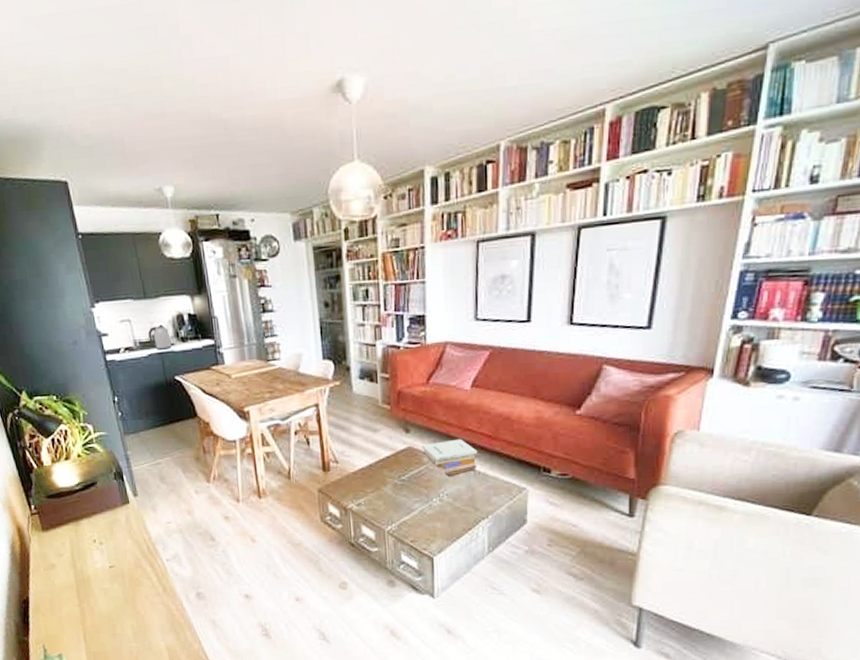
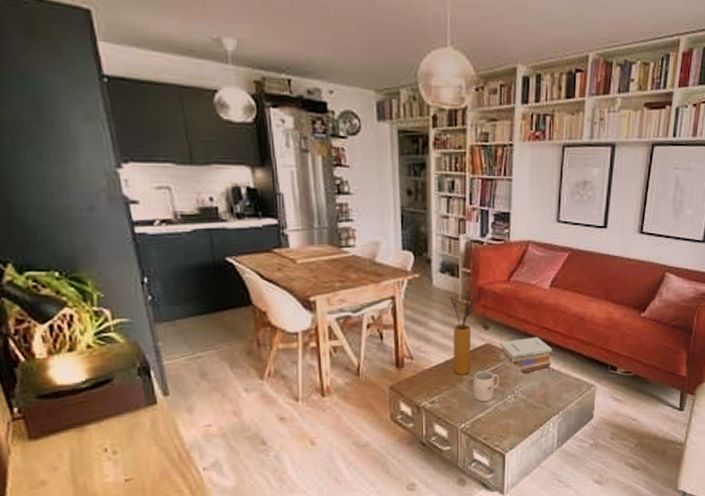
kettle: present [148,325,172,351] -> none [193,197,224,227]
vase: none [369,383,402,479] -> present [449,279,483,376]
mug: none [397,474,424,505] -> present [473,371,500,402]

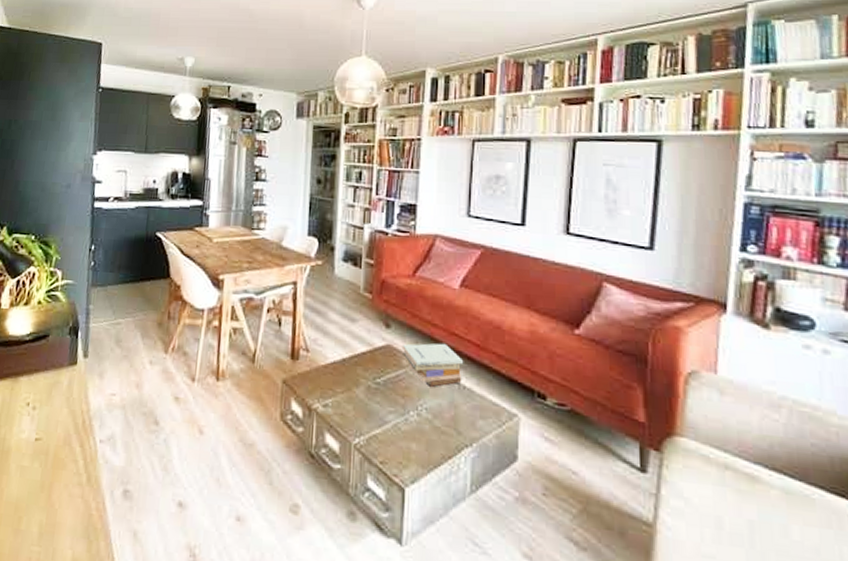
vase: present [449,279,483,376] -> none [349,270,386,379]
mug: present [473,371,500,402] -> none [370,376,402,416]

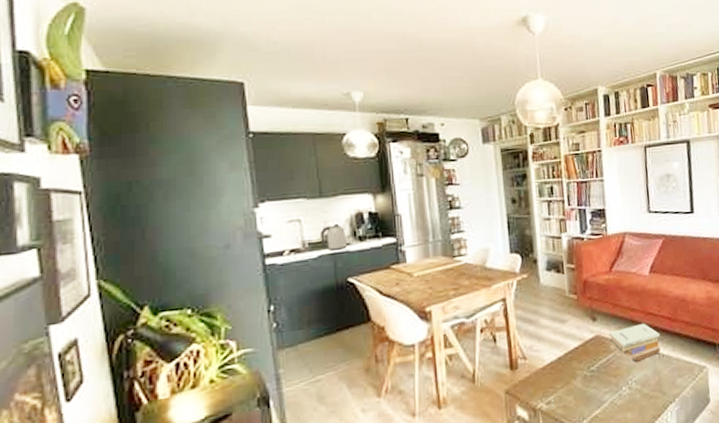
kettle: none [139,180,162,205] -> present [320,224,347,252]

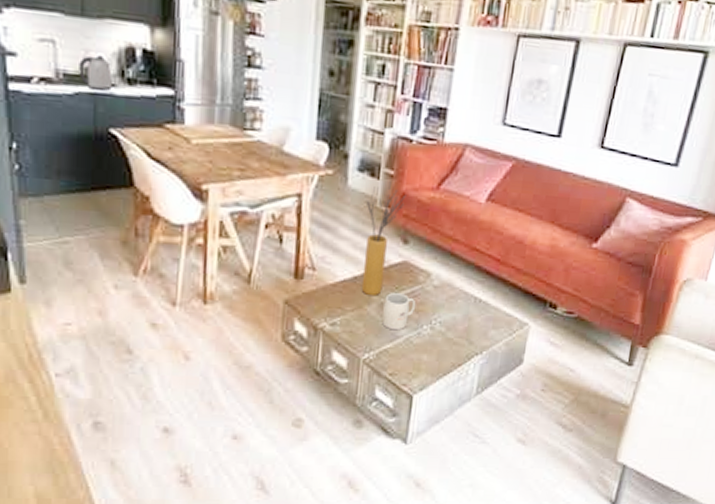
vase: none [557,273,588,372] -> present [361,181,406,297]
mug: none [586,363,613,397] -> present [382,293,417,331]
books: present [608,323,661,362] -> none [419,258,483,301]

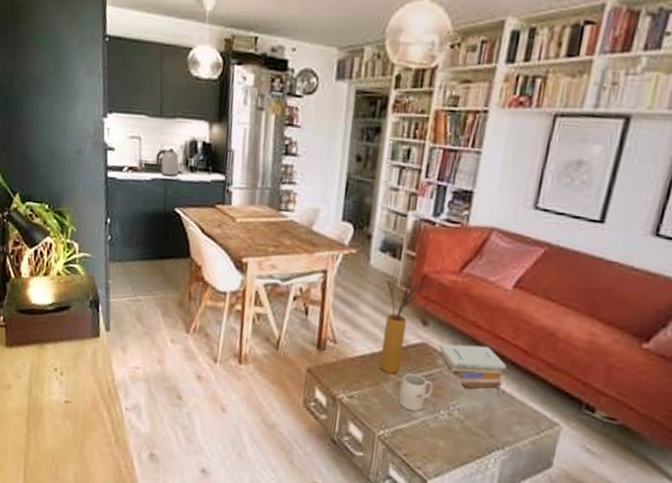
books: none [419,258,483,301] -> present [438,343,507,389]

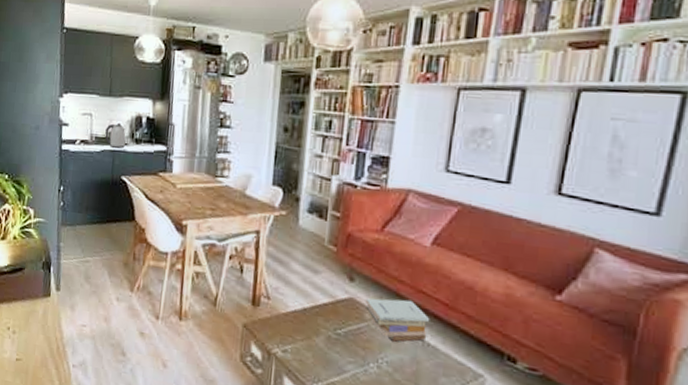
vase: present [379,263,427,375] -> none [310,223,352,329]
mug: present [398,373,434,412] -> none [330,327,363,365]

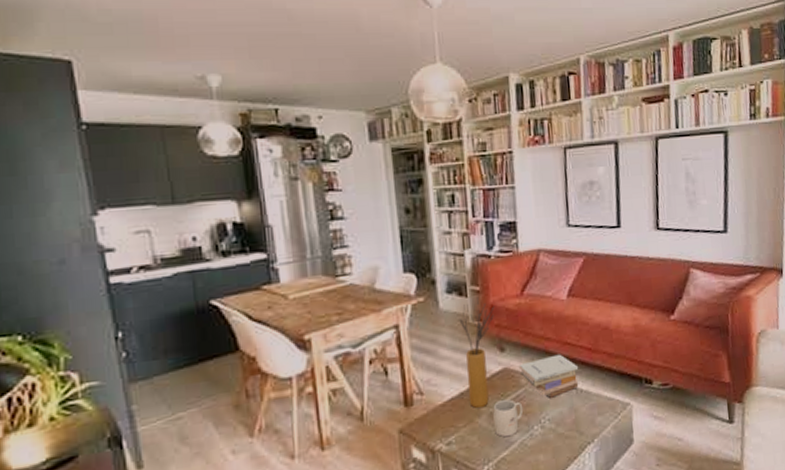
kettle: present [105,124,126,149] -> none [175,236,208,269]
vase: none [310,223,352,329] -> present [459,297,495,409]
mug: none [330,327,363,365] -> present [493,399,524,438]

